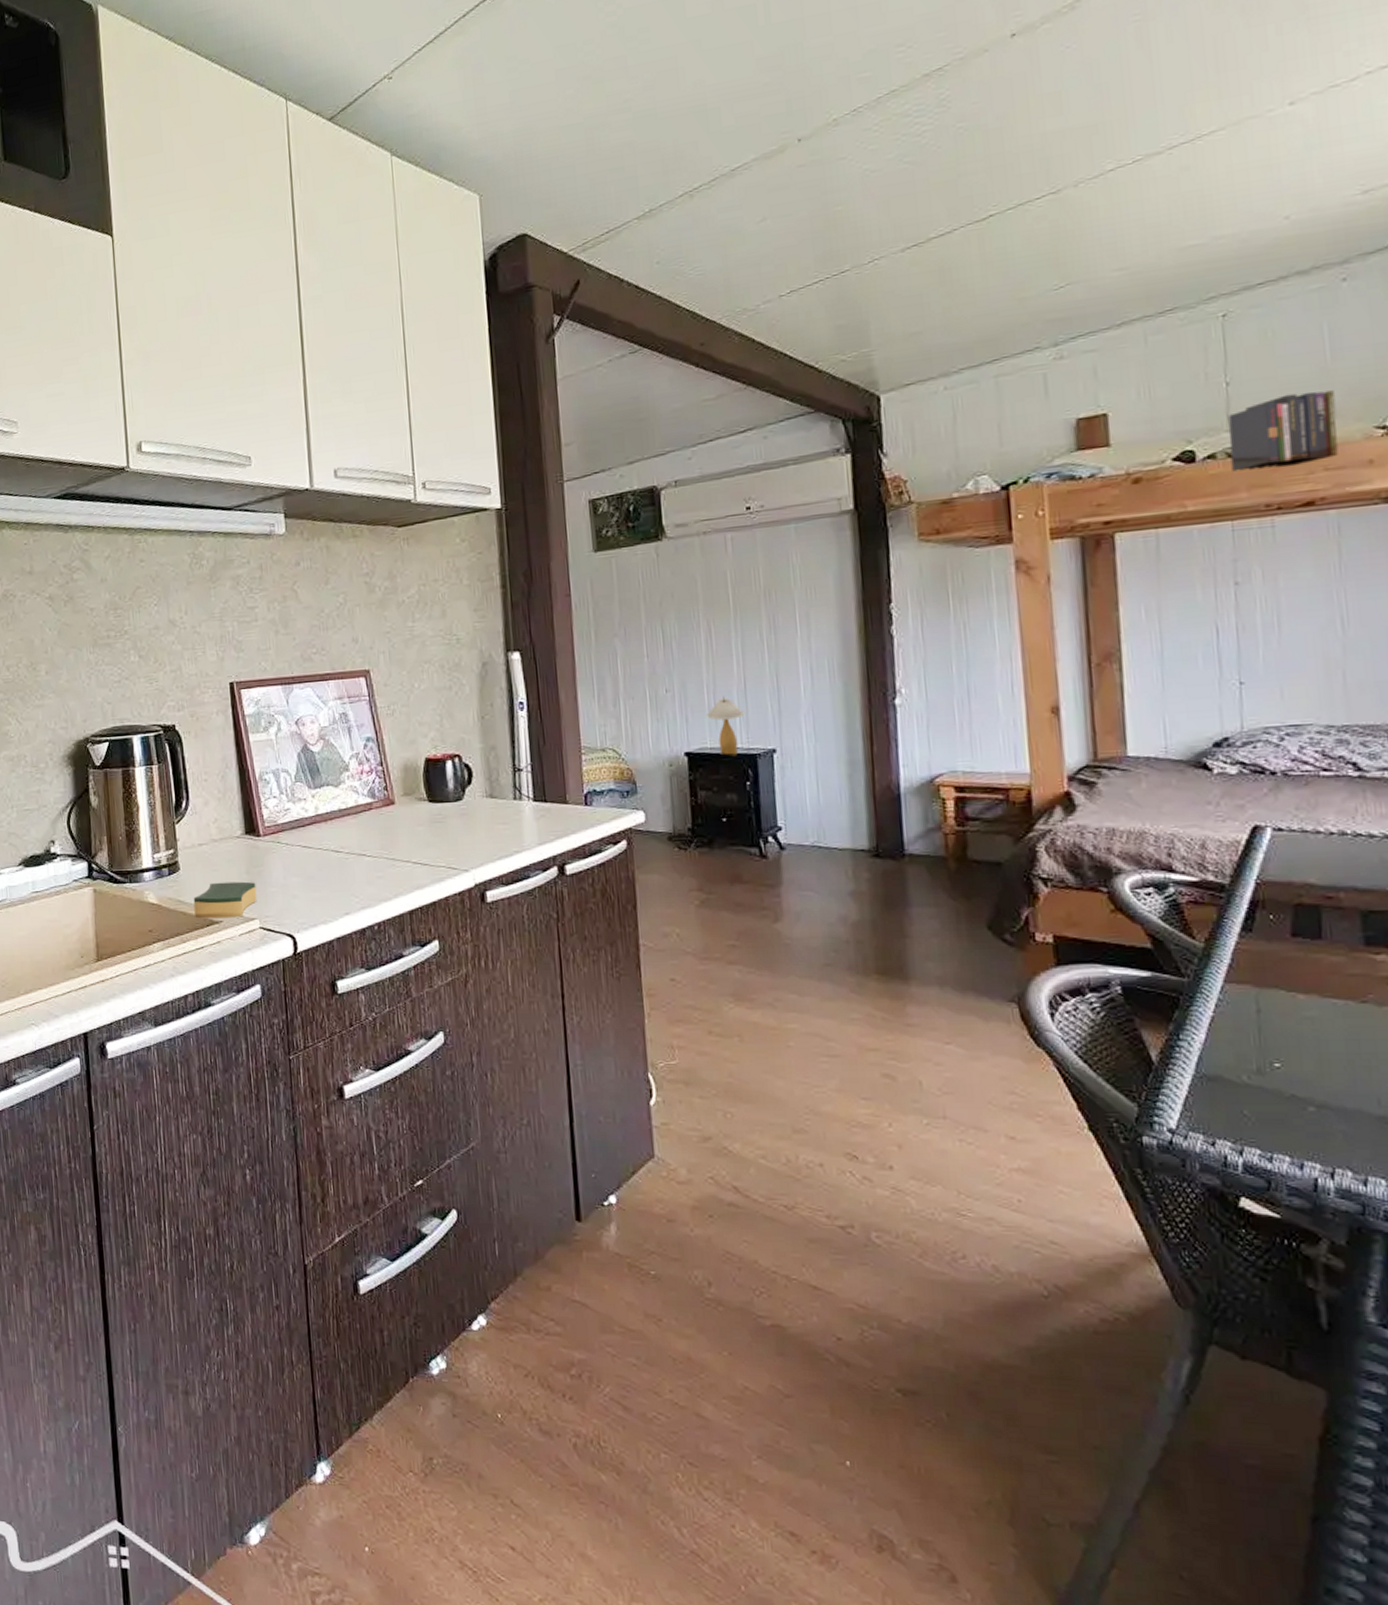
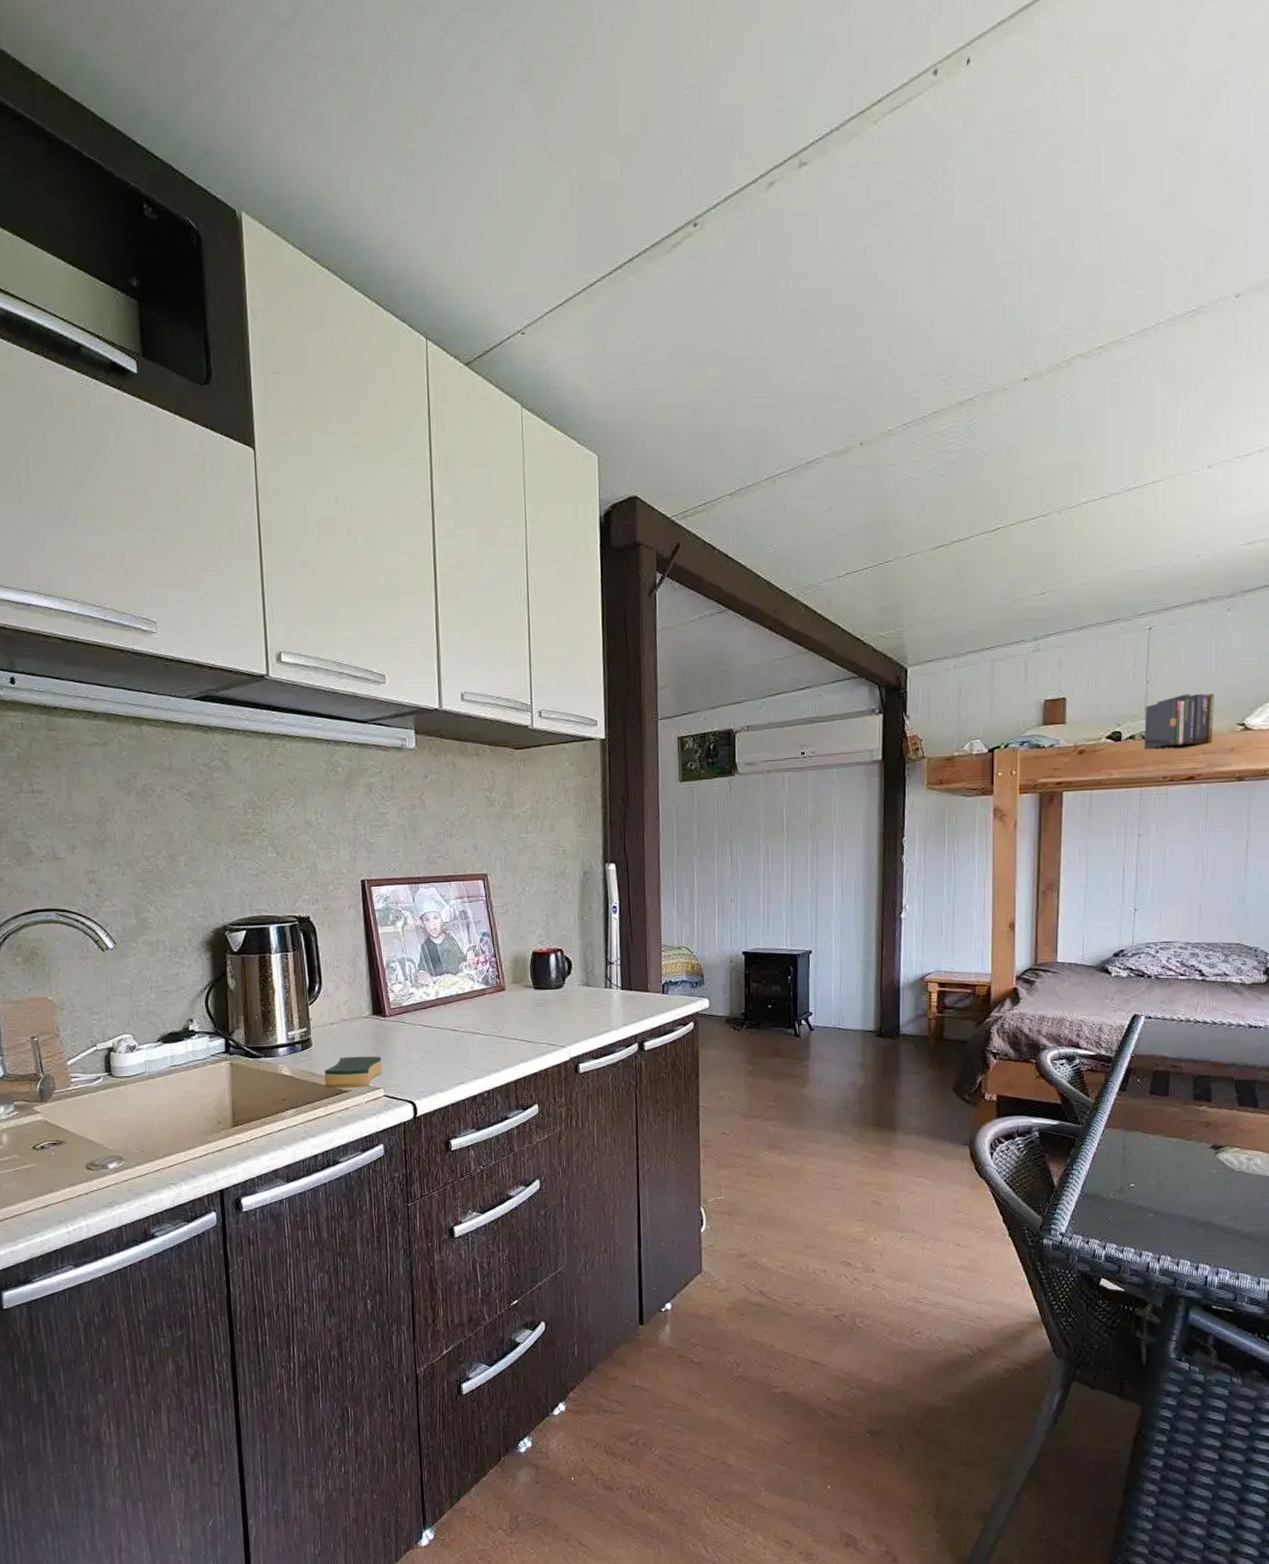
table lamp: present [707,696,745,757] -> none [761,907,790,956]

